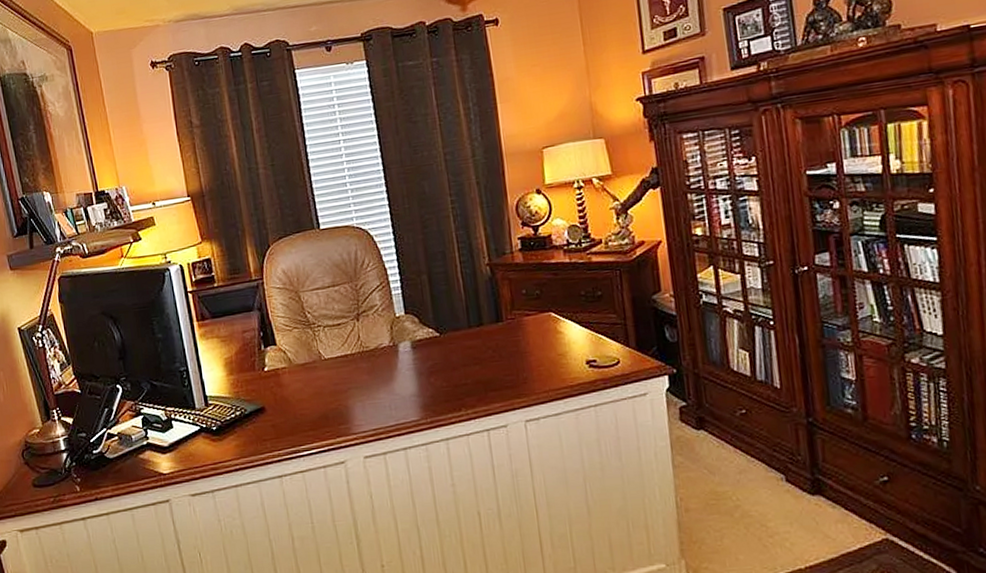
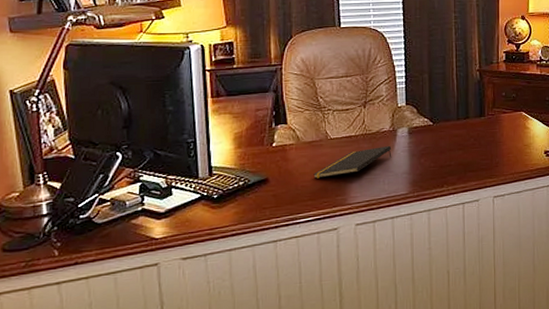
notepad: none [311,363,396,406] -> present [313,145,392,179]

